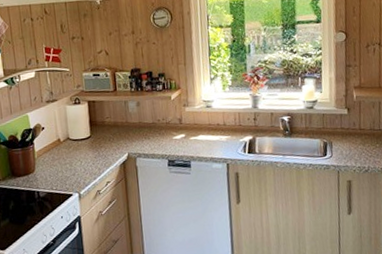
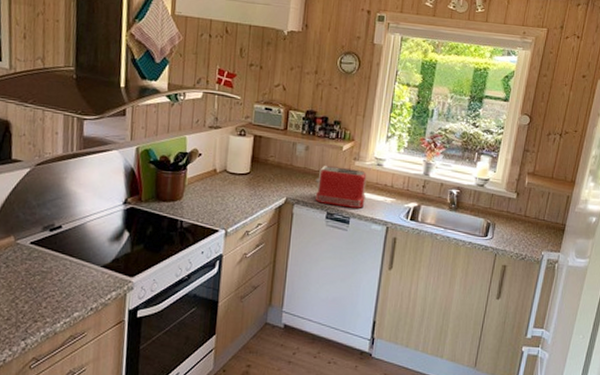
toaster: none [151,114,202,153] -> present [315,165,367,208]

